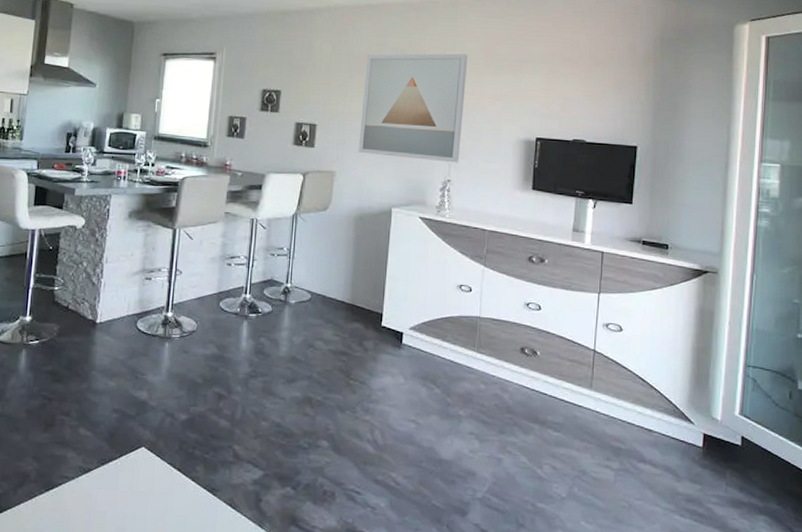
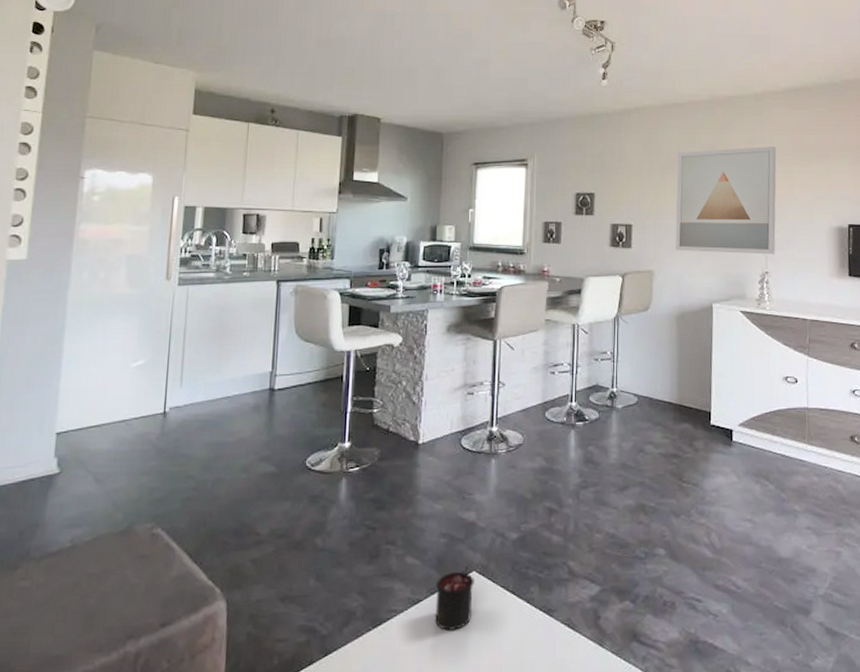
candle: none [104,442,143,500] -> present [435,567,474,630]

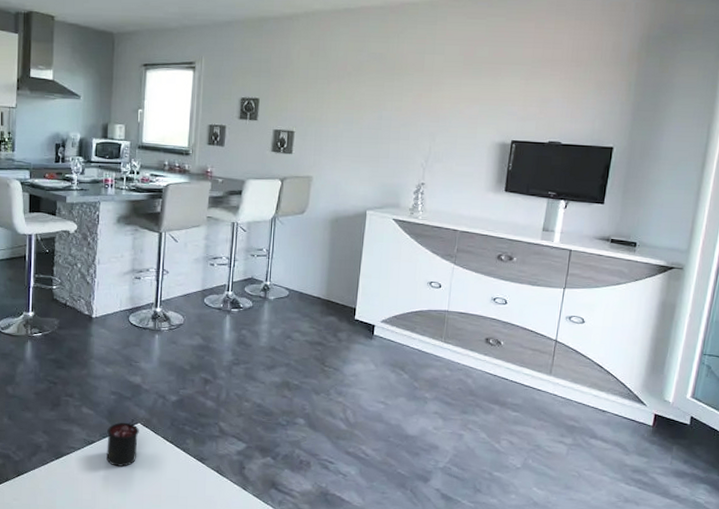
wall art: present [675,147,777,254] -> none [335,57,447,167]

